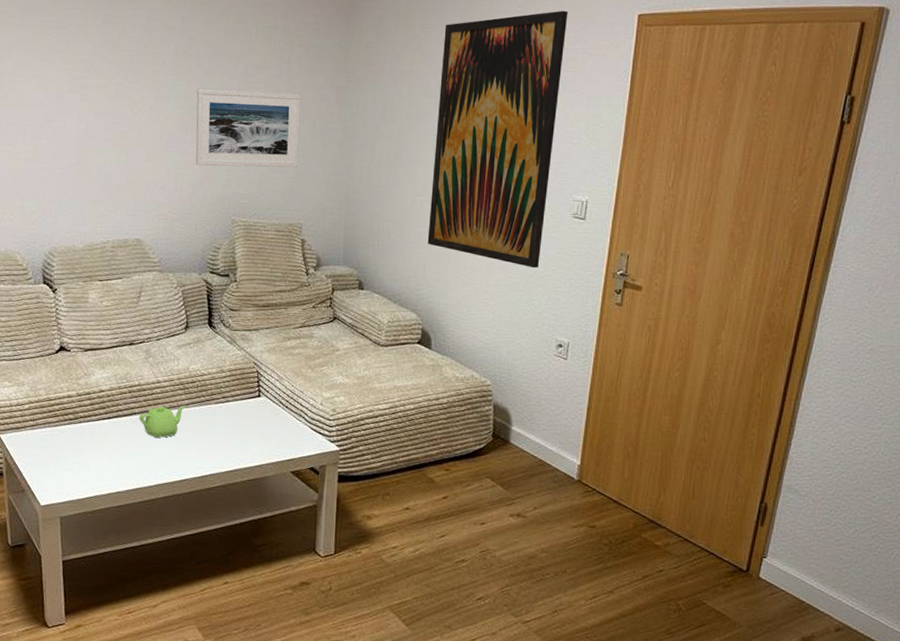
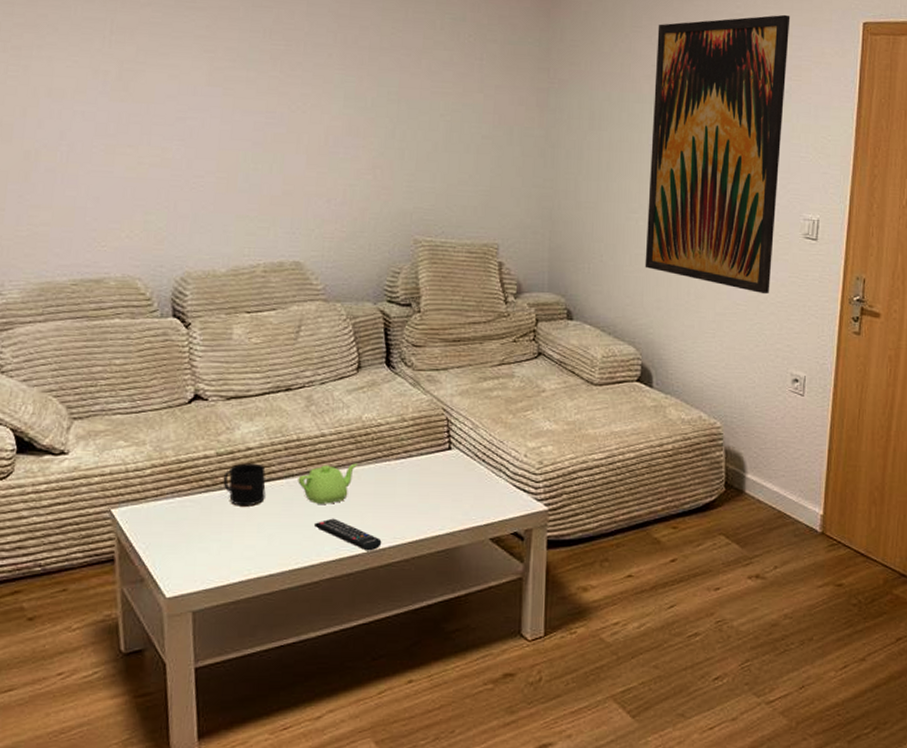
mug: none [82,402,115,437] -> present [223,463,266,506]
remote control: none [151,449,204,477] -> present [313,518,382,551]
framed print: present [195,88,301,168] -> none [369,85,495,180]

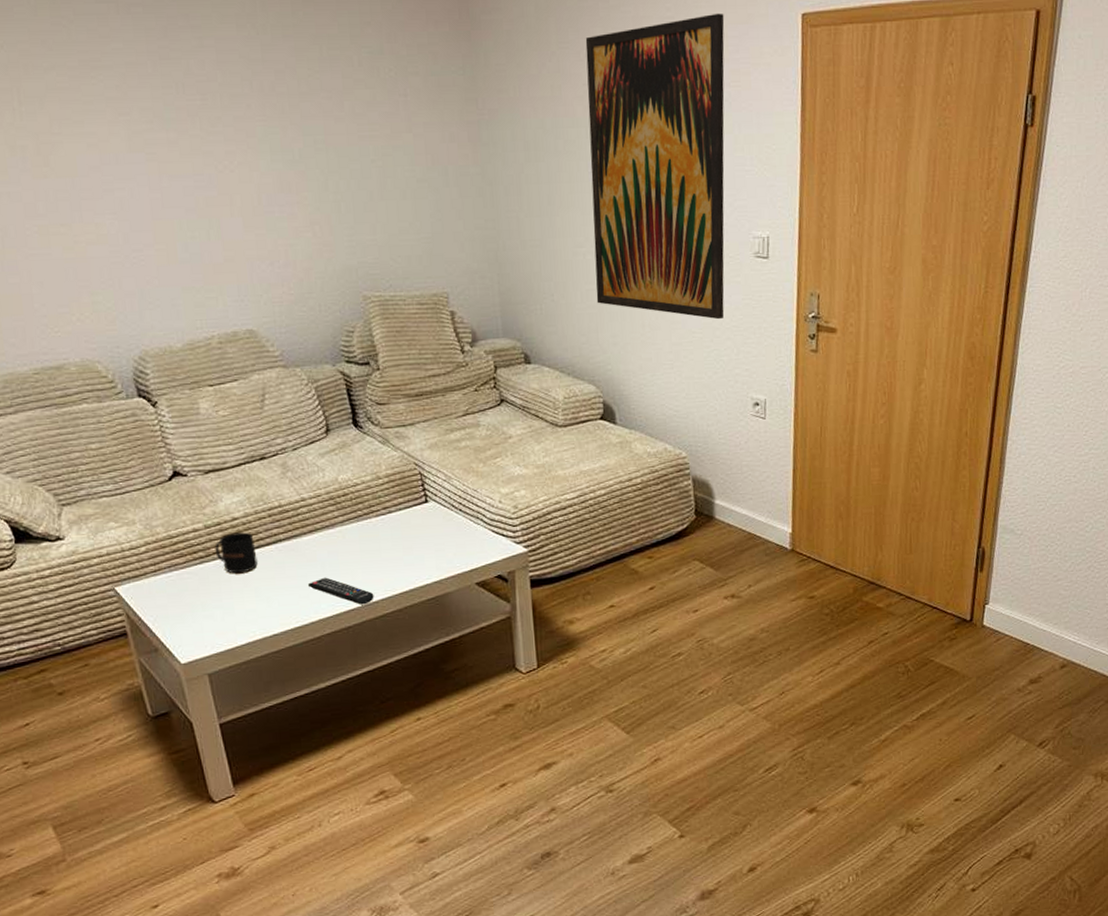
teapot: present [298,463,357,504] -> none [286,523,340,565]

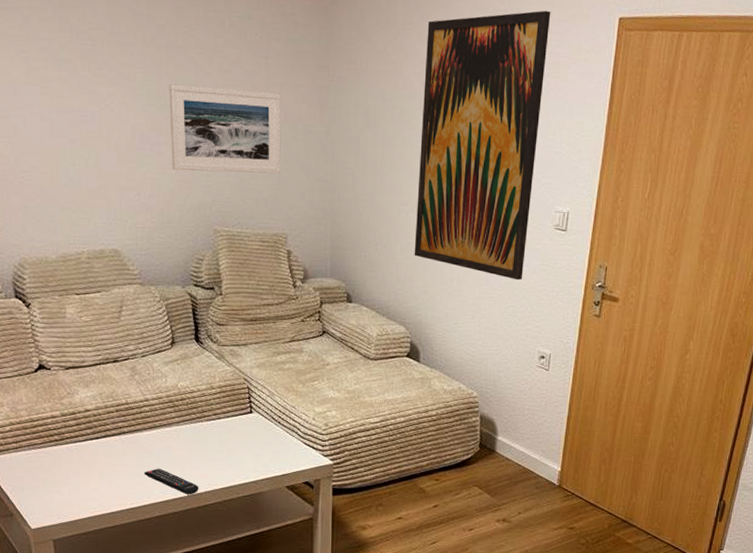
mug: present [215,532,258,574] -> none [68,422,103,458]
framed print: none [295,134,433,233] -> present [169,84,281,174]

